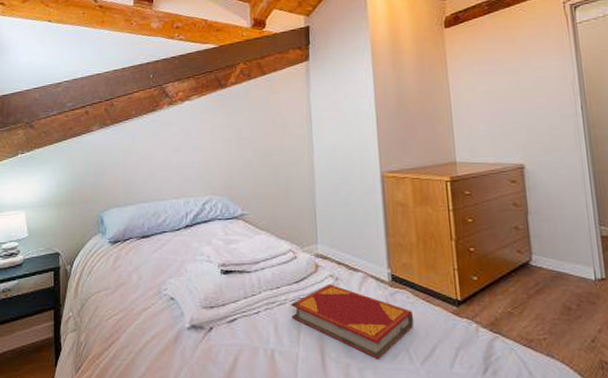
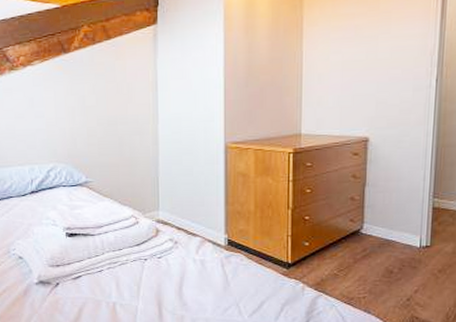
hardback book: present [291,284,414,359] -> none [132,247,246,312]

